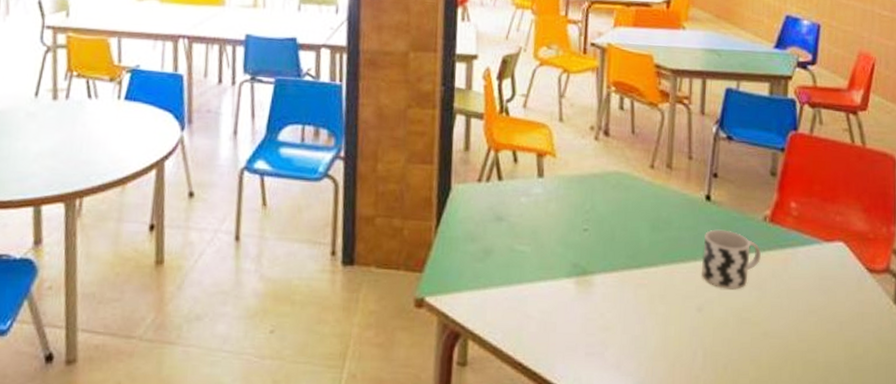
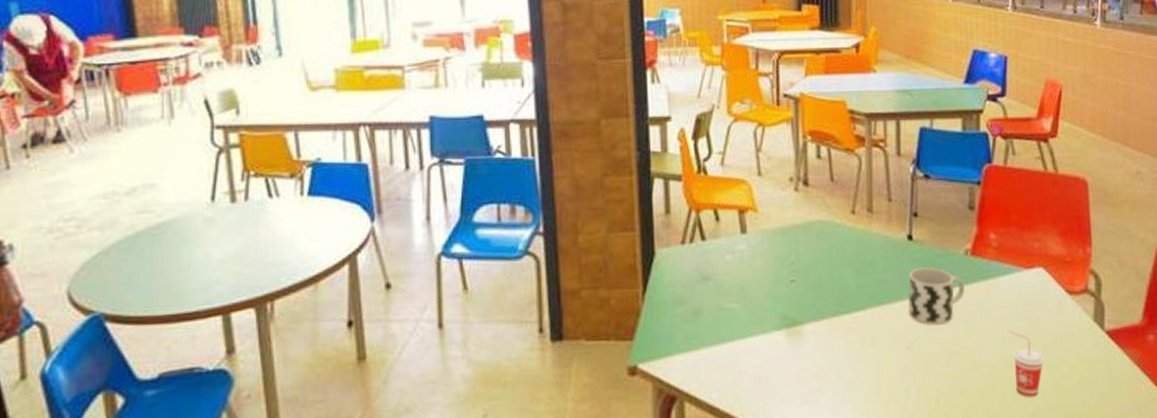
beverage cup: none [803,302,840,374] -> present [1008,330,1045,397]

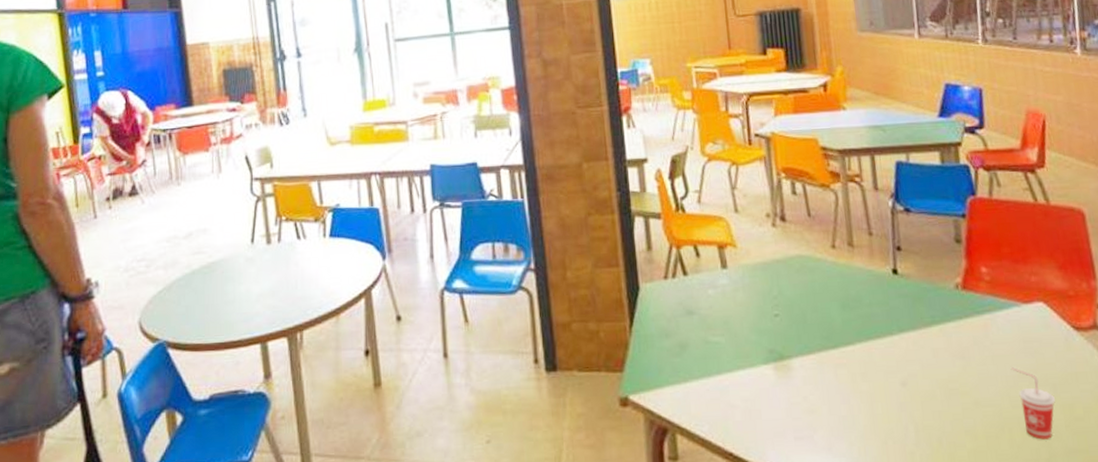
cup: present [907,267,965,325] -> none [897,301,959,361]

